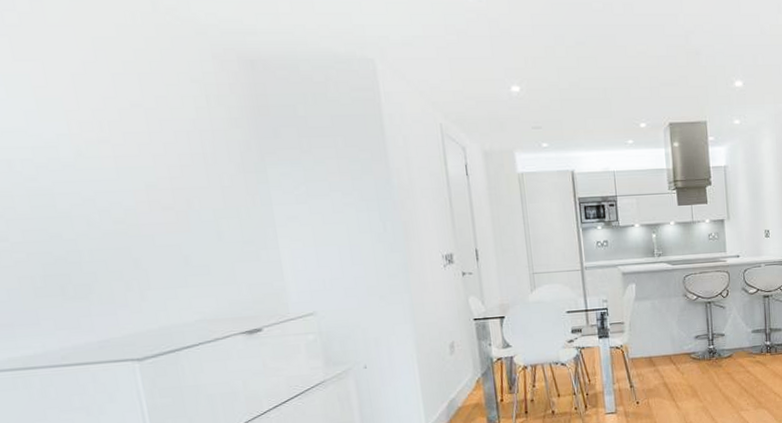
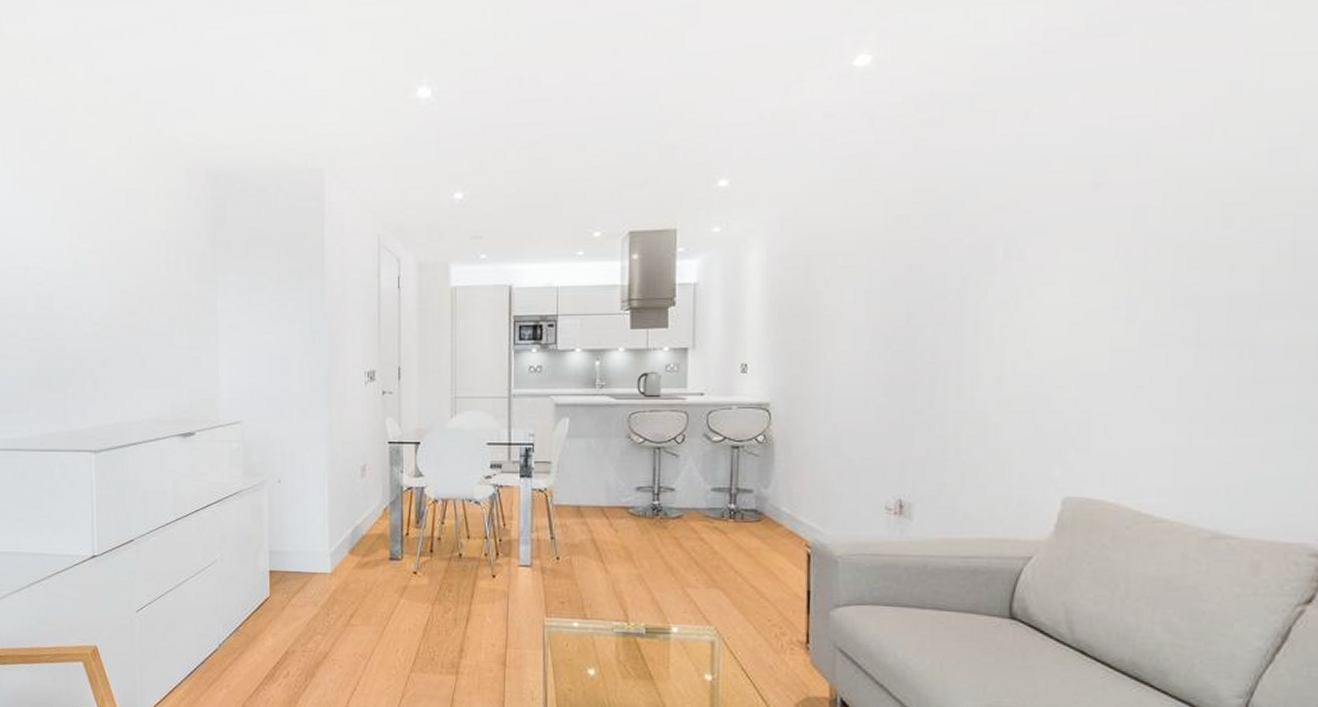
kettle: none [687,240,708,263] -> present [637,371,663,398]

